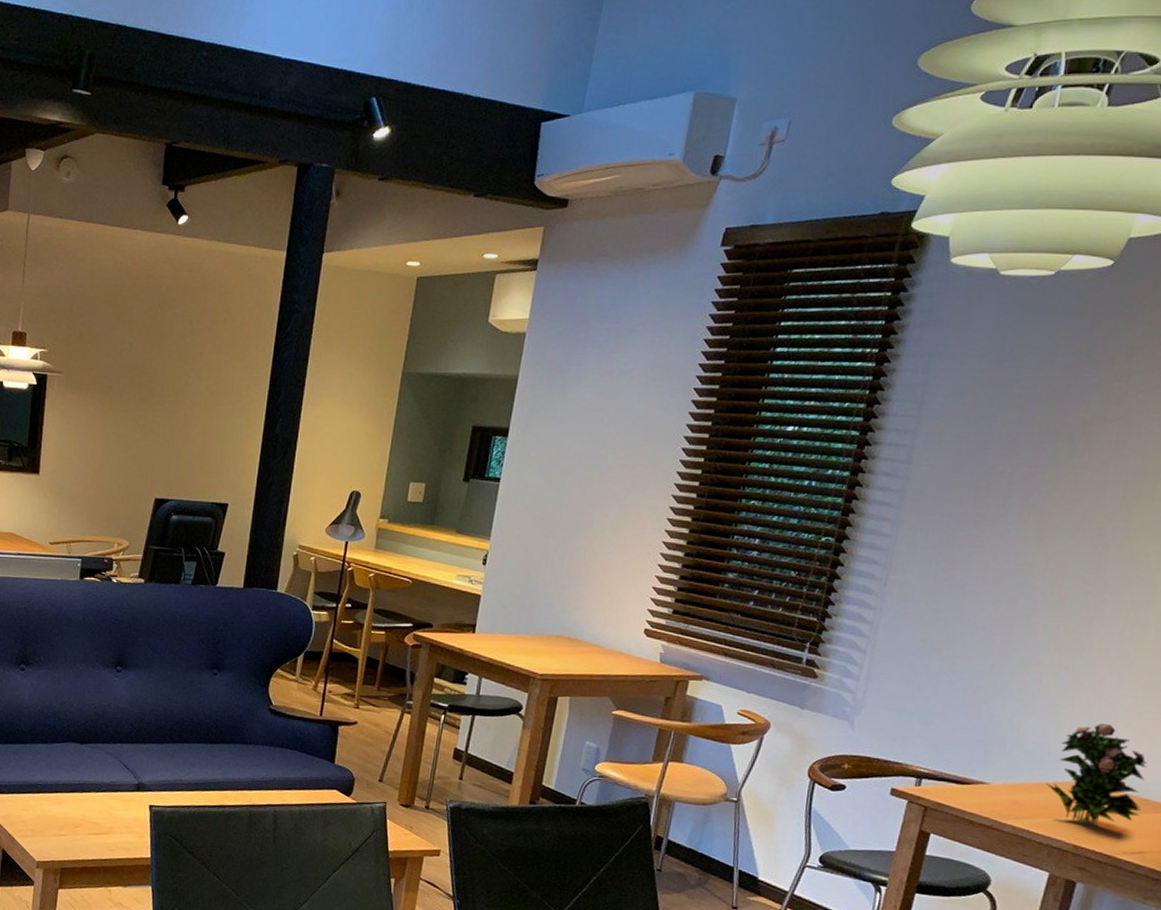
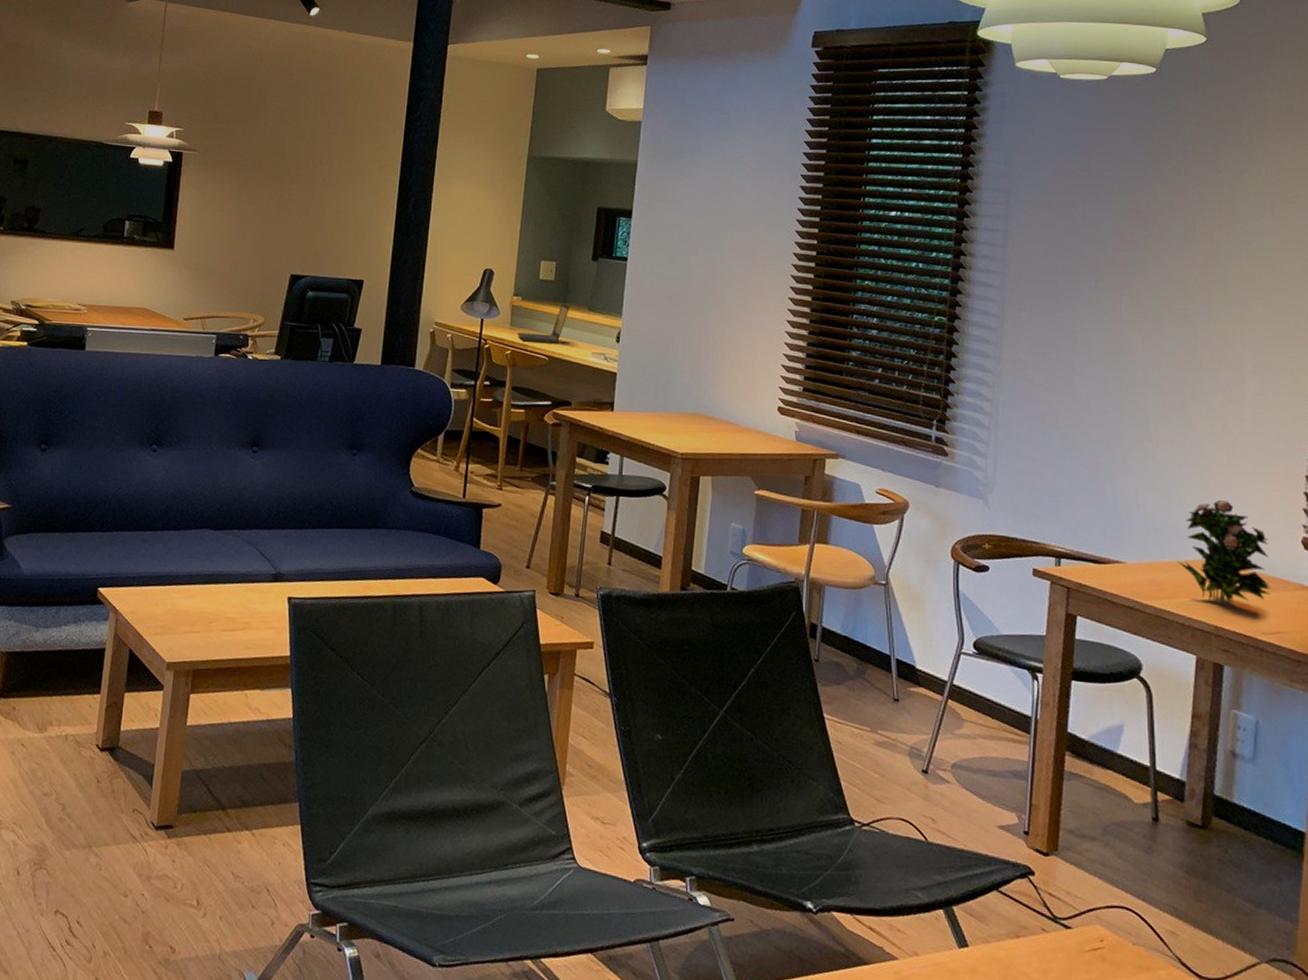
laptop computer: none [381,524,437,566] -> present [516,302,570,344]

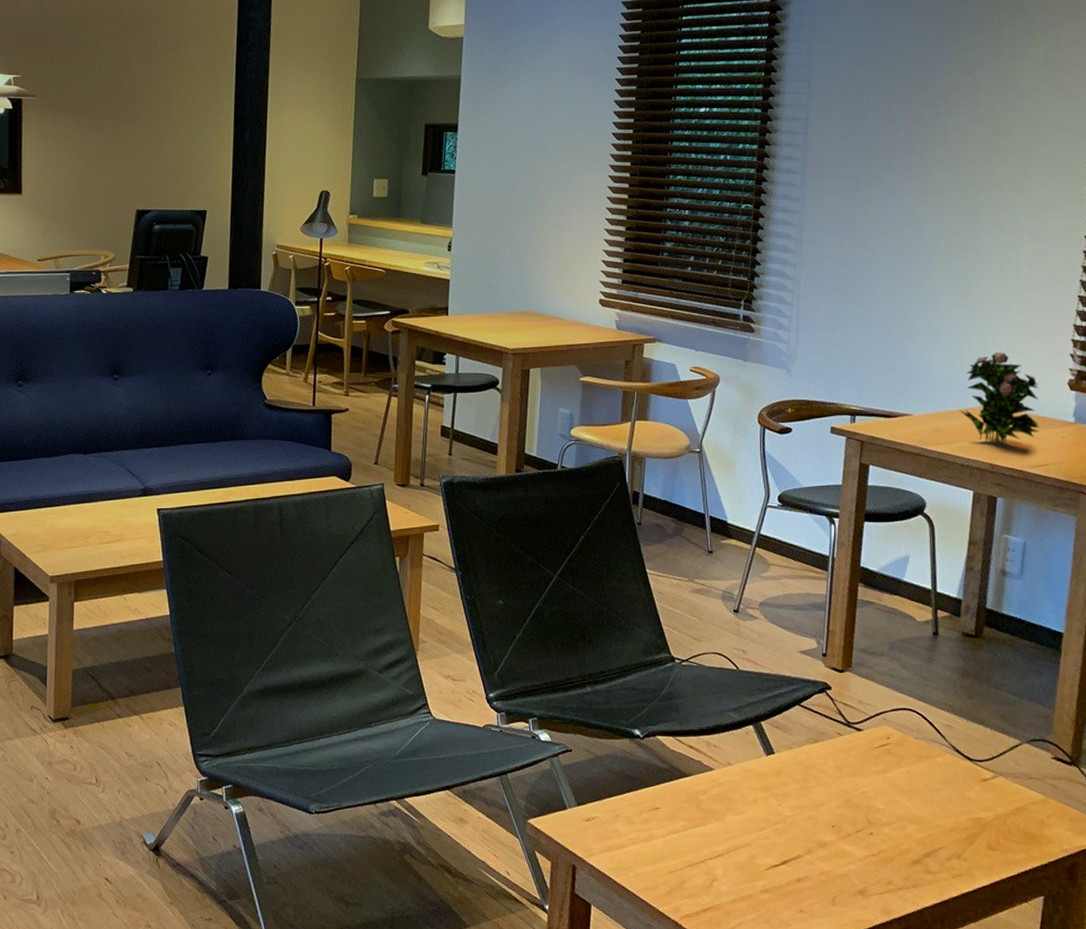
laptop computer: present [516,302,570,344] -> none [354,217,403,257]

